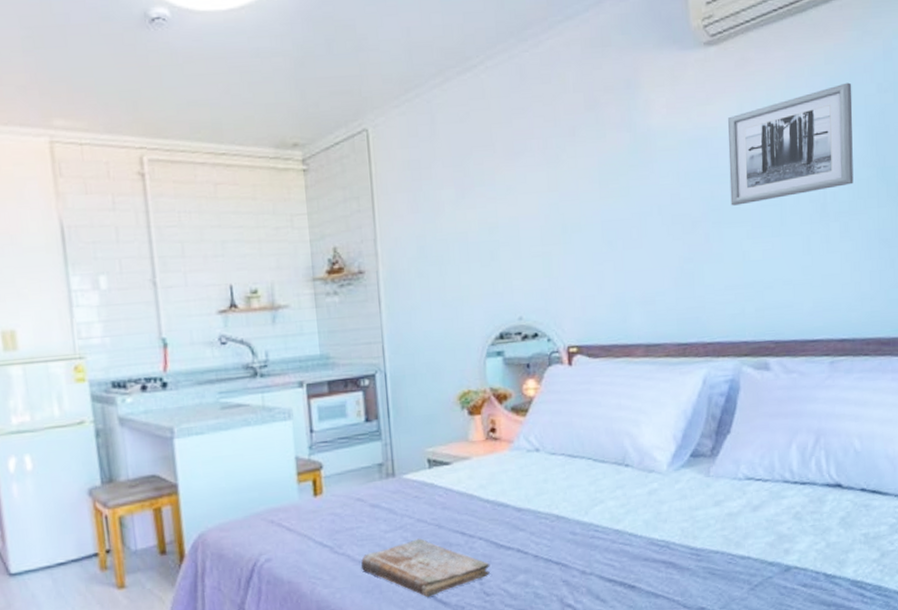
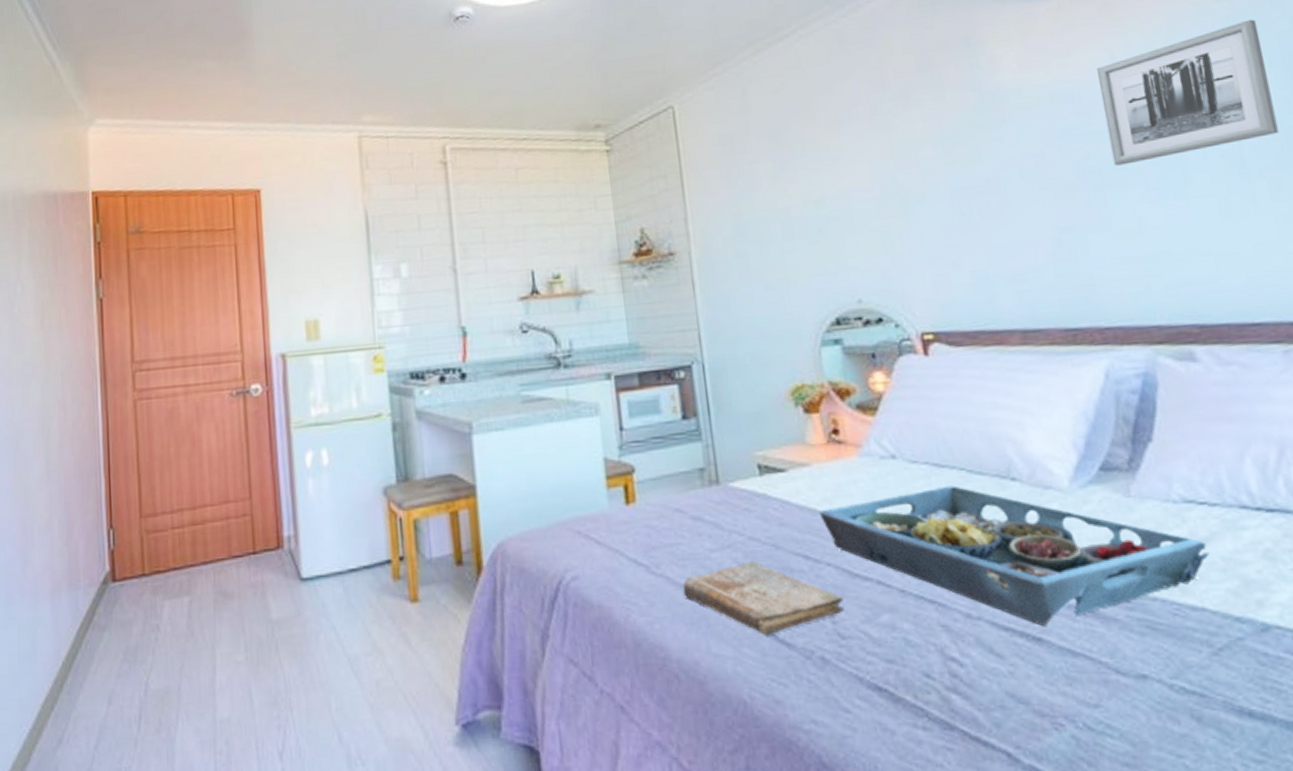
serving tray: none [475,472,759,578] -> present [819,485,1210,627]

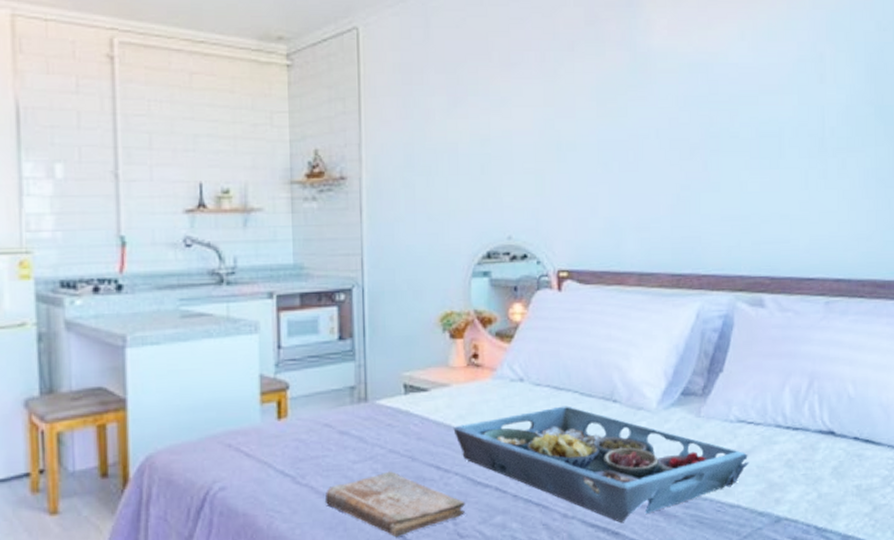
wall art: present [1097,19,1279,166] -> none [728,18,852,134]

